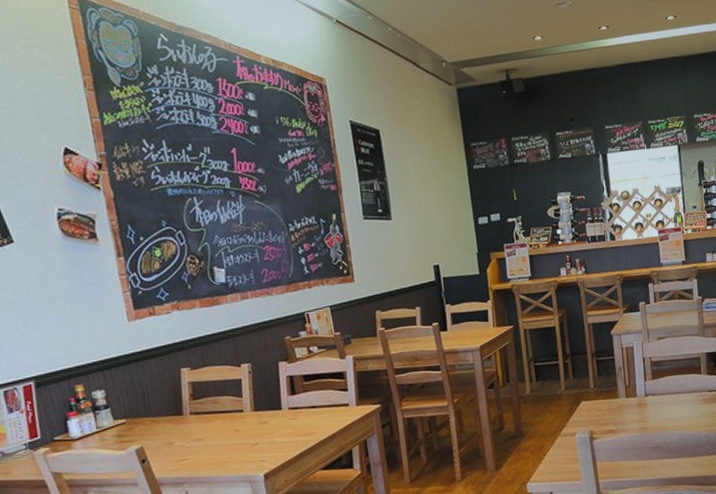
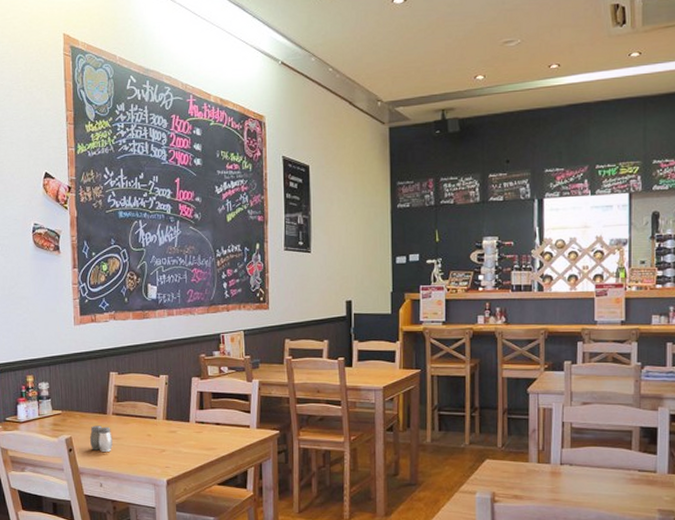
salt and pepper shaker: none [165,428,195,457] -> present [90,425,113,452]

